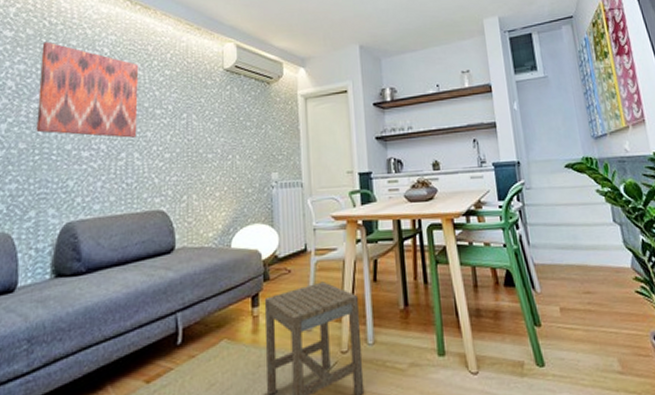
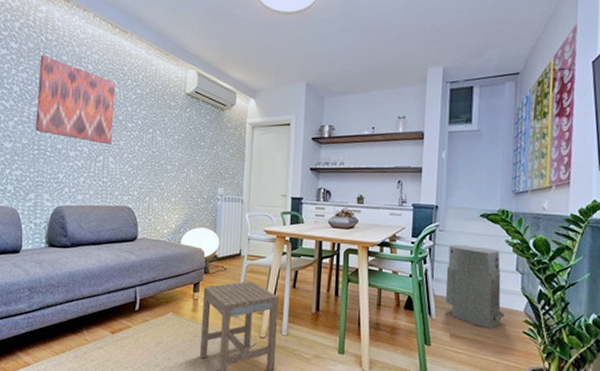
air purifier: none [539,201,613,295] -> present [445,244,505,329]

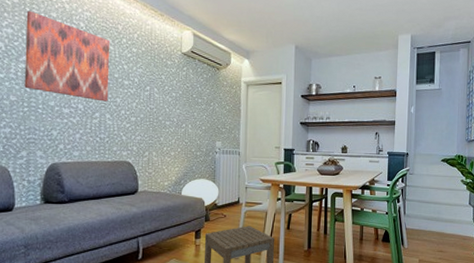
air purifier: present [445,244,505,329] -> none [415,185,461,253]

